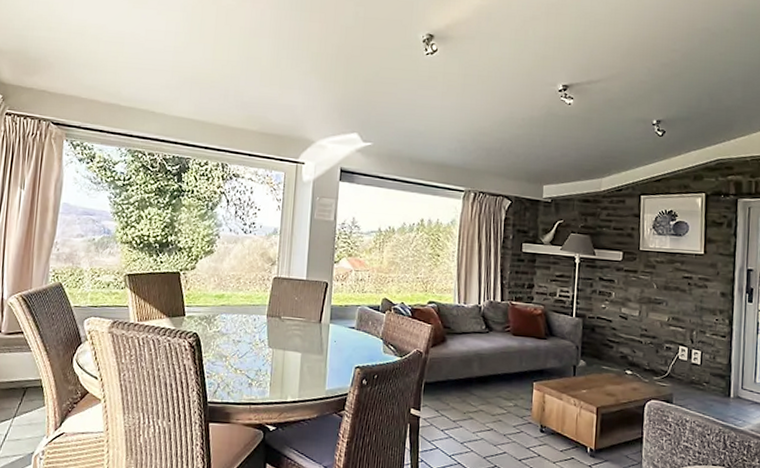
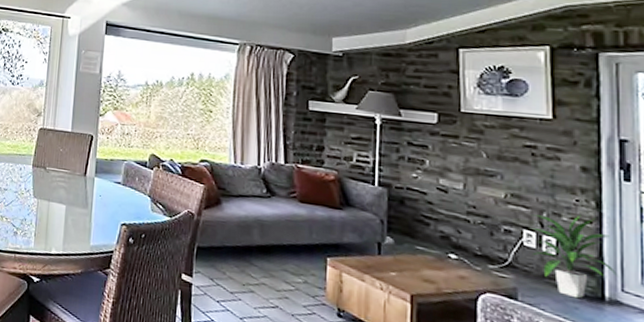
indoor plant: none [684,332,740,398] -> present [531,214,617,299]

